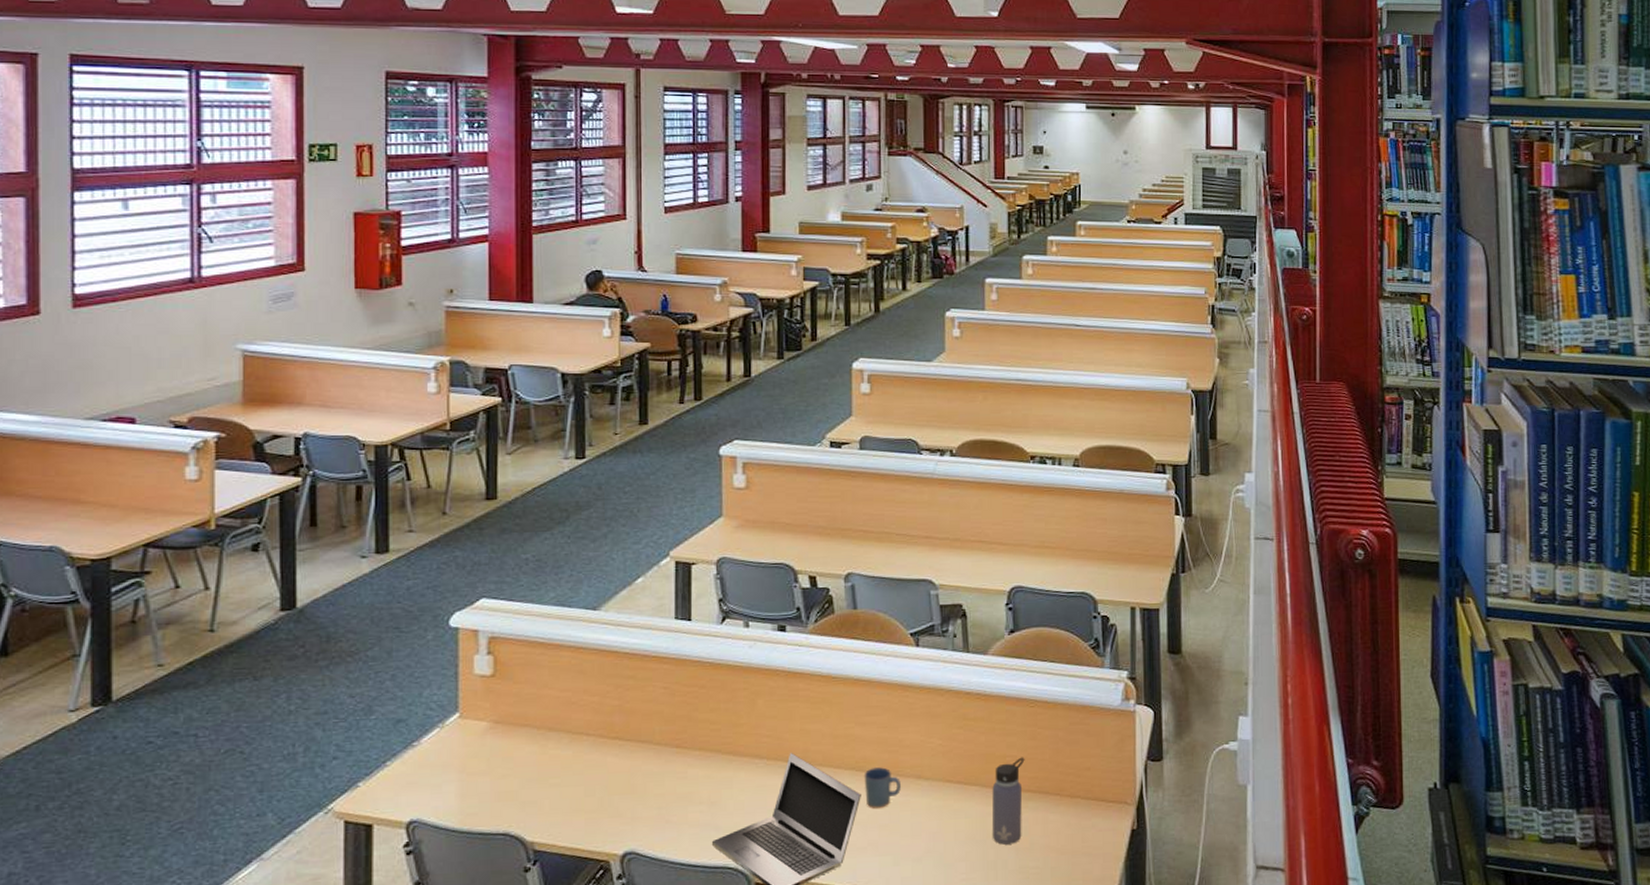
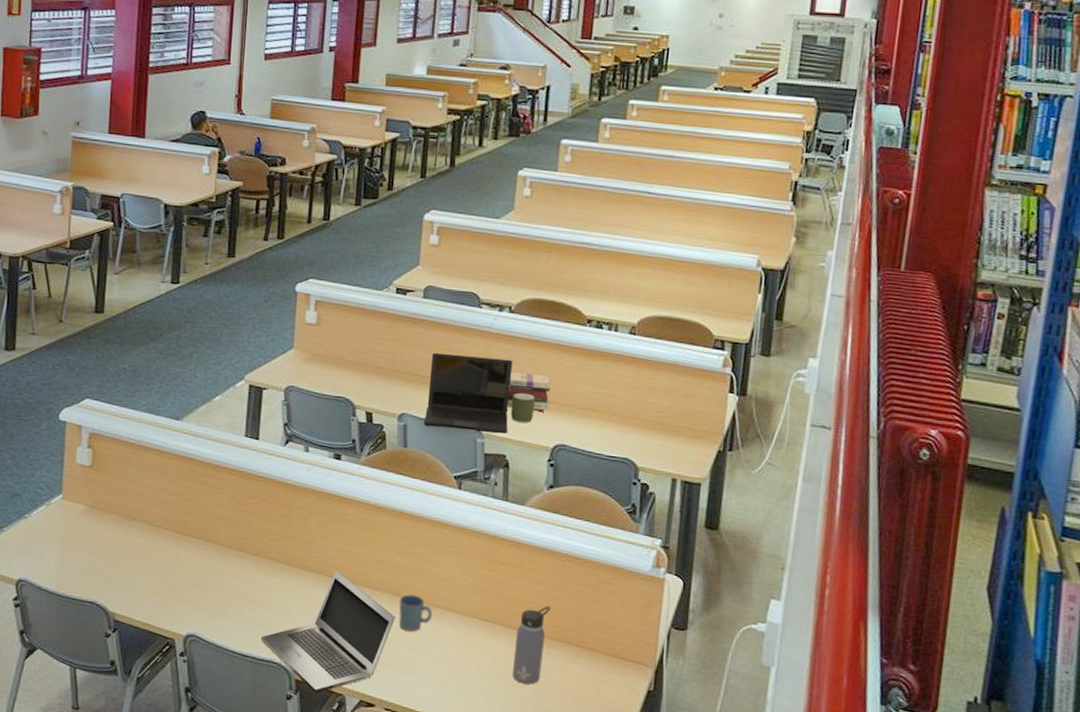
laptop: none [873,504,961,584] -> present [424,352,513,433]
books: none [957,517,1002,555] -> present [506,372,550,412]
mug: none [963,537,987,569] -> present [511,392,536,424]

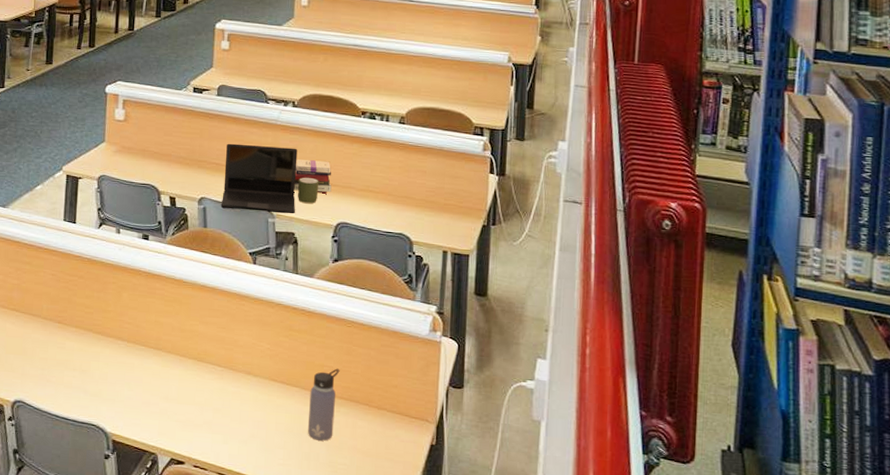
laptop: present [260,569,395,694] -> none [80,338,201,453]
mug: present [398,594,432,632] -> none [203,360,234,394]

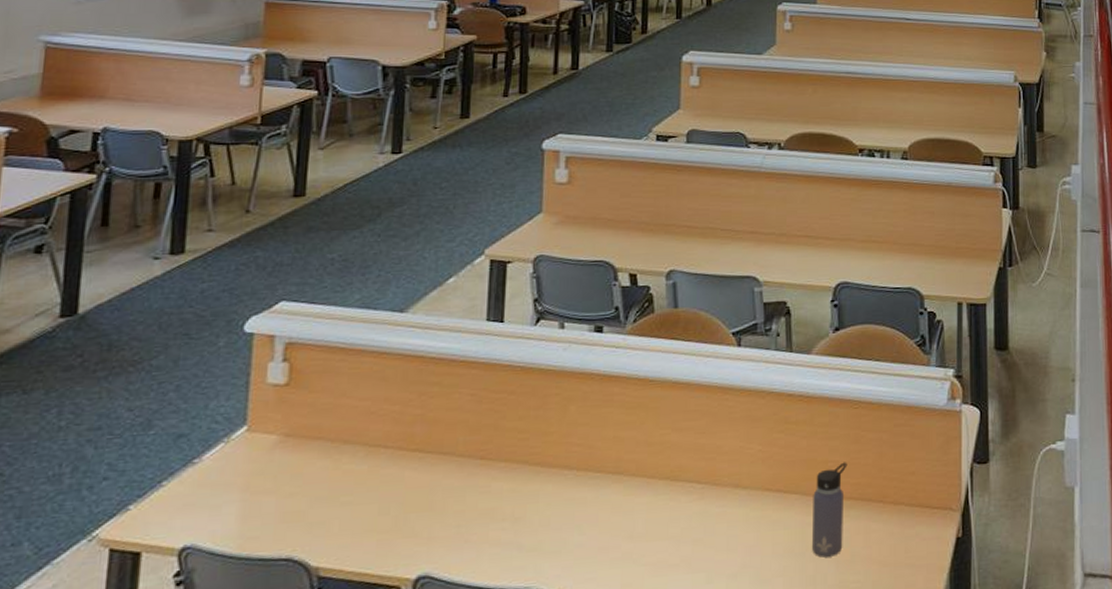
laptop: present [221,143,298,213] -> none [696,198,787,281]
books: present [294,159,332,194] -> none [783,211,828,250]
mug: present [298,177,319,204] -> none [789,232,813,265]

